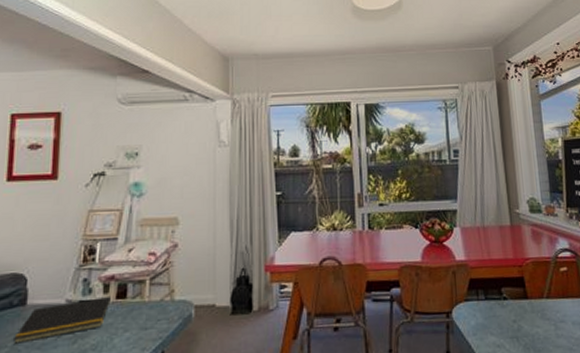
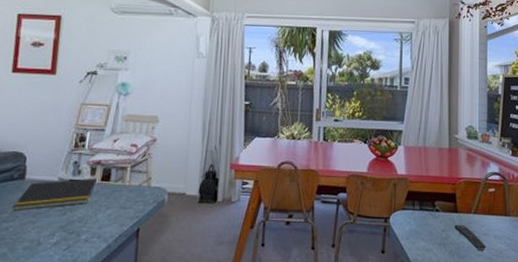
remote control: none [526,312,565,342] -> present [454,224,487,252]

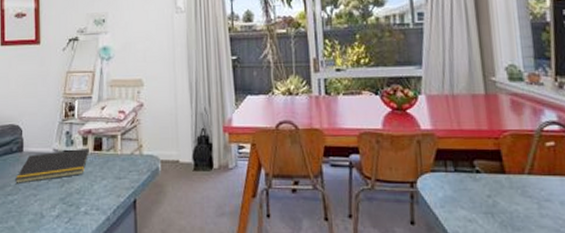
remote control: present [454,224,487,252] -> none [502,188,551,222]

